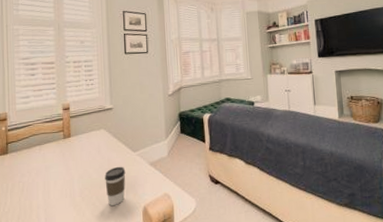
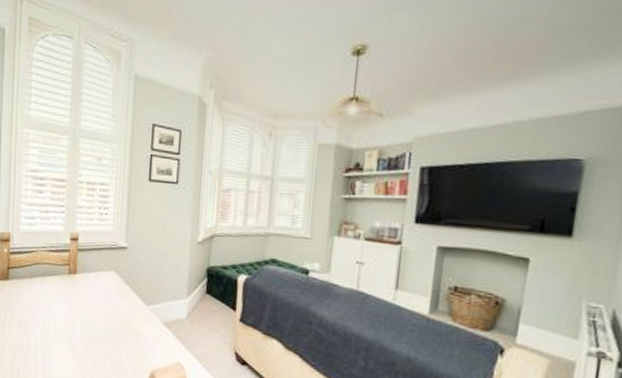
coffee cup: present [105,166,126,206] -> none [110,318,135,363]

